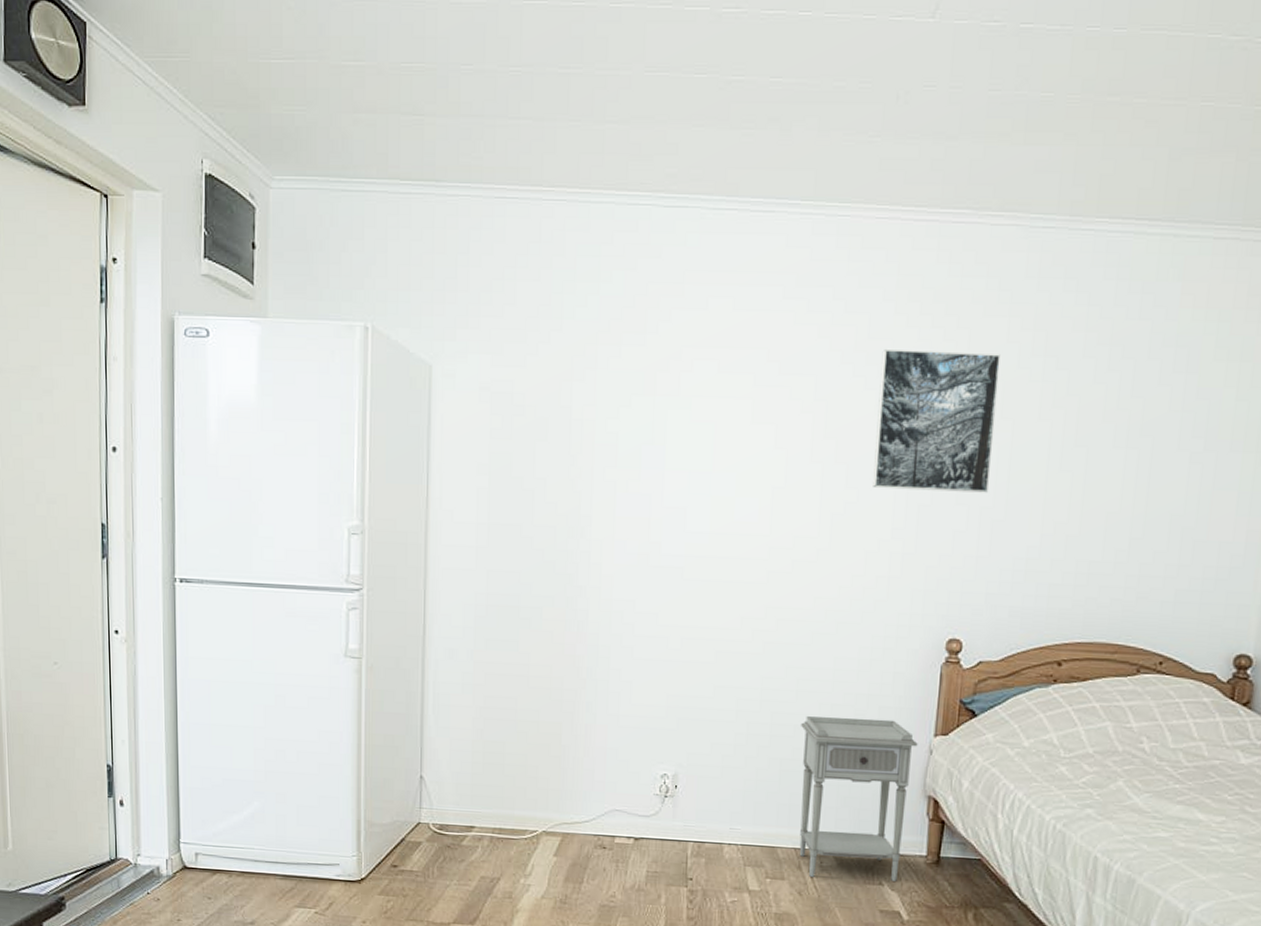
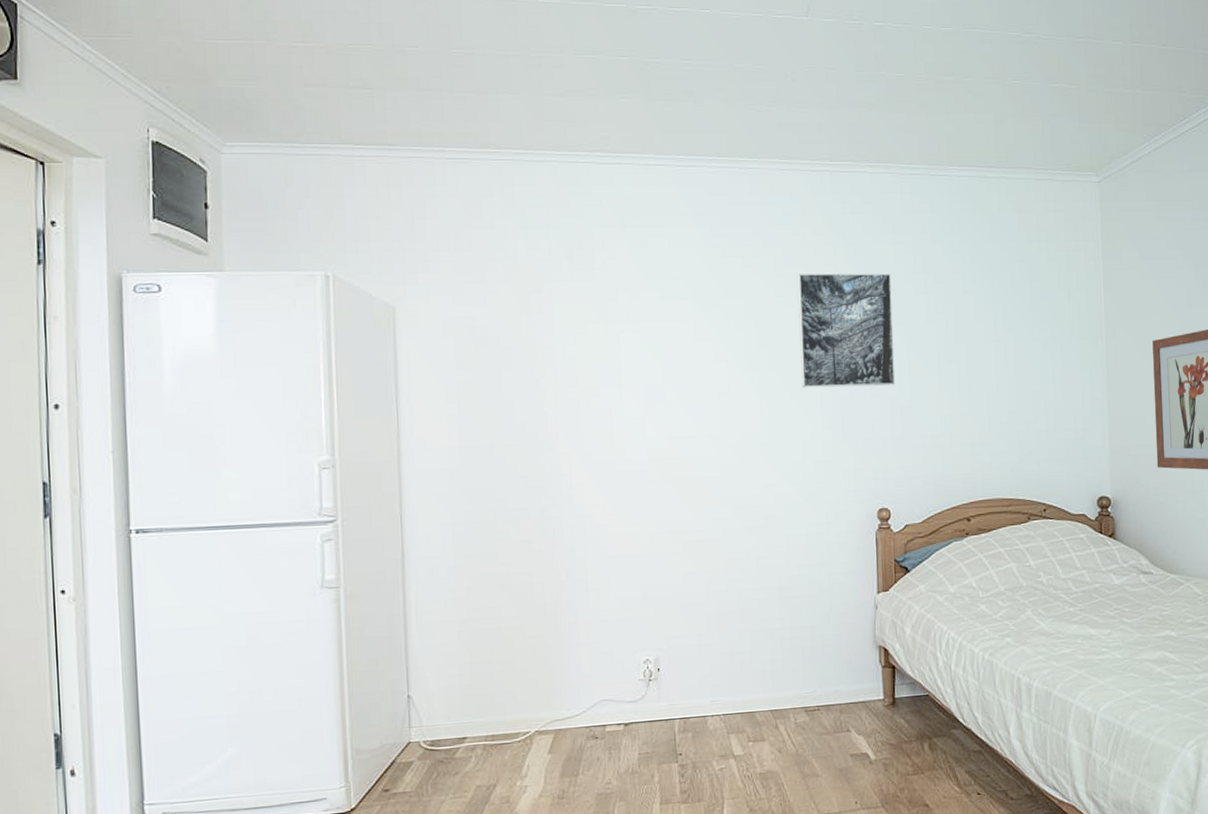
nightstand: present [799,716,918,881] -> none [764,583,865,735]

